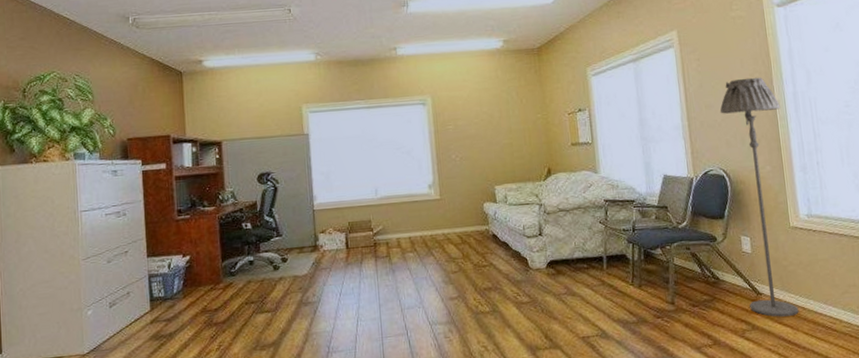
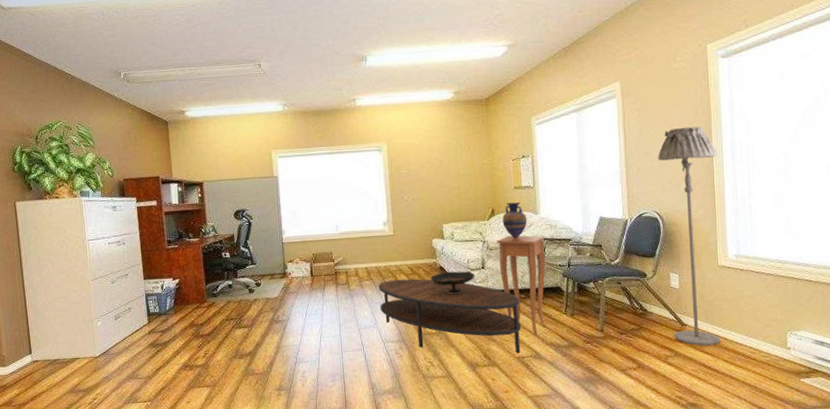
coffee table: none [424,249,585,333] -> present [378,278,522,354]
decorative bowl: none [482,238,532,266] -> present [430,270,475,295]
side table: none [554,197,611,310] -> present [497,235,546,335]
vase: none [559,160,587,201] -> present [502,202,528,238]

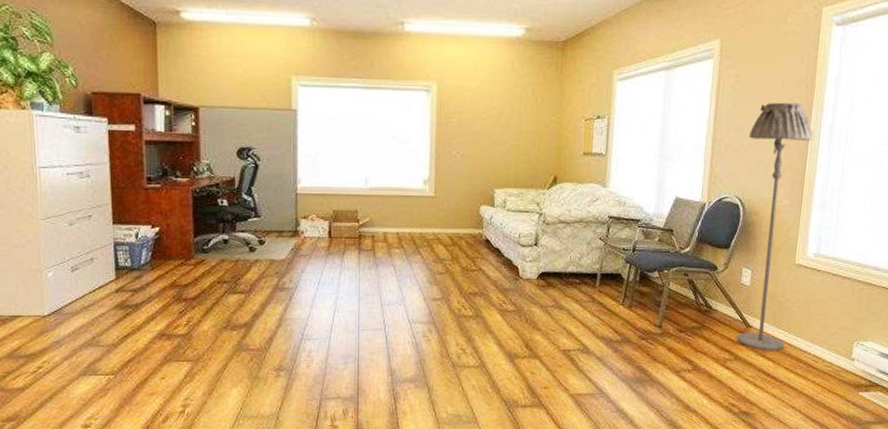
coffee table: present [378,278,522,354] -> none [409,250,573,346]
decorative bowl: present [430,270,475,295] -> none [473,246,526,273]
side table: present [497,235,546,335] -> none [555,209,612,326]
vase: present [502,202,528,238] -> none [564,171,594,213]

